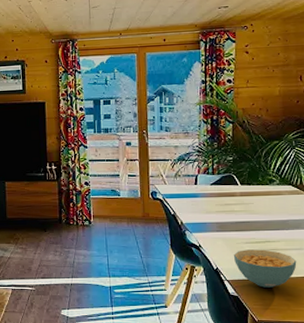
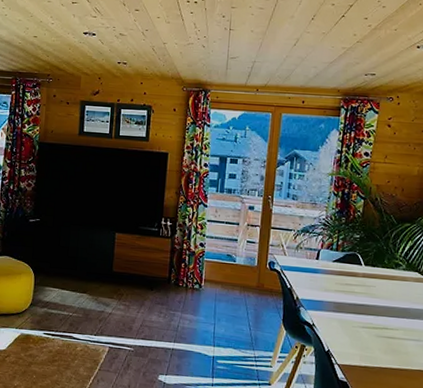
cereal bowl: present [233,249,297,288] -> none [347,334,413,377]

